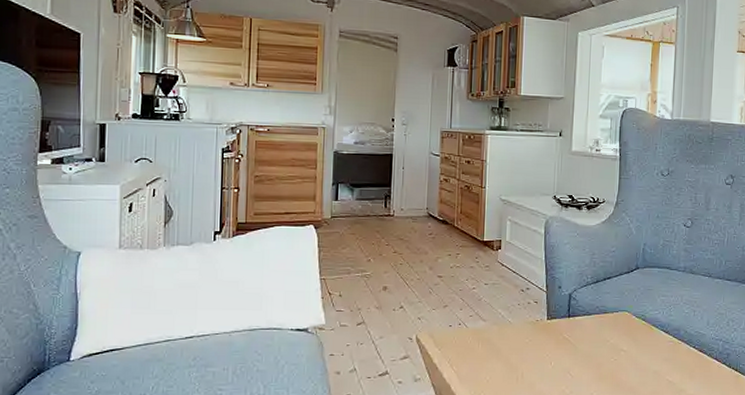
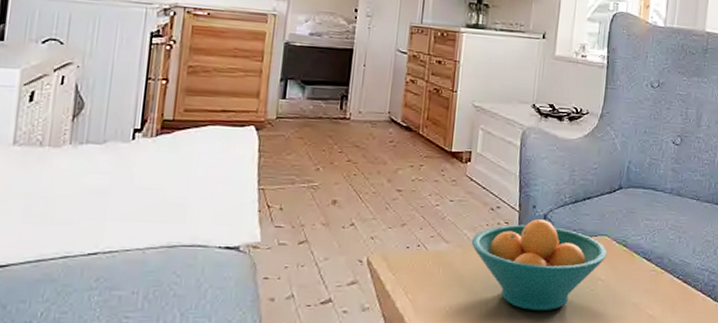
fruit bowl: none [505,298,628,380] -> present [471,219,608,312]

